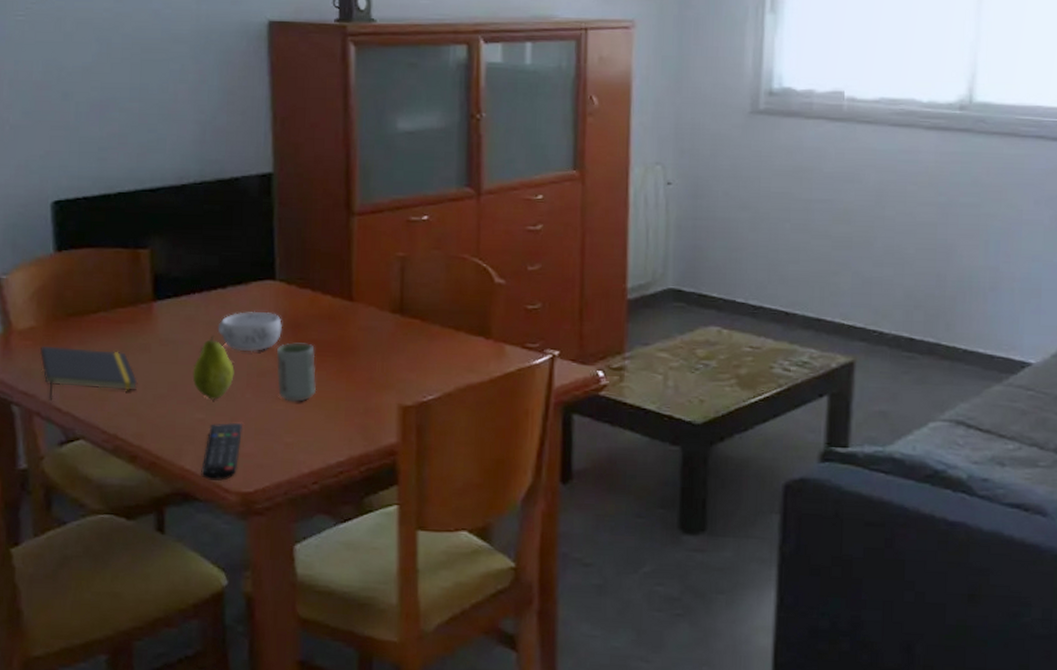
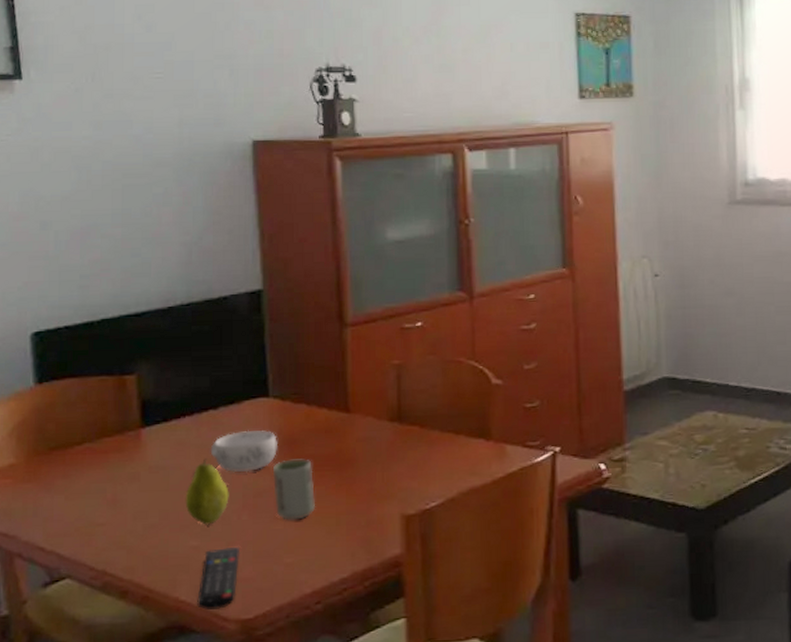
notepad: present [39,345,138,401] -> none [20,482,127,540]

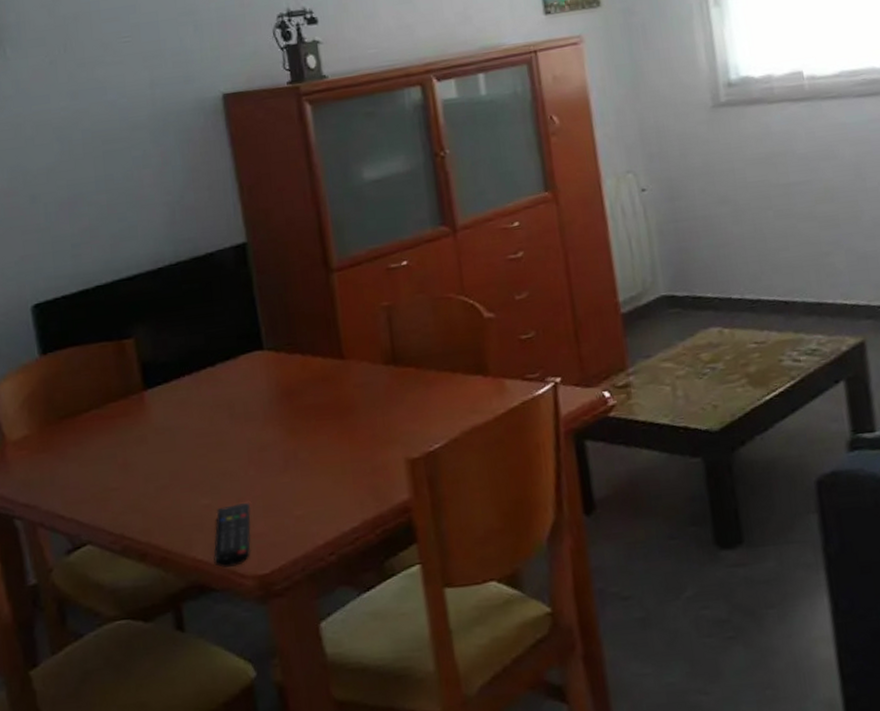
fruit: present [185,459,229,525] -> none [192,416,235,483]
decorative bowl: present [210,430,277,473] -> none [212,383,277,428]
cup: present [272,458,316,521] -> none [274,409,320,473]

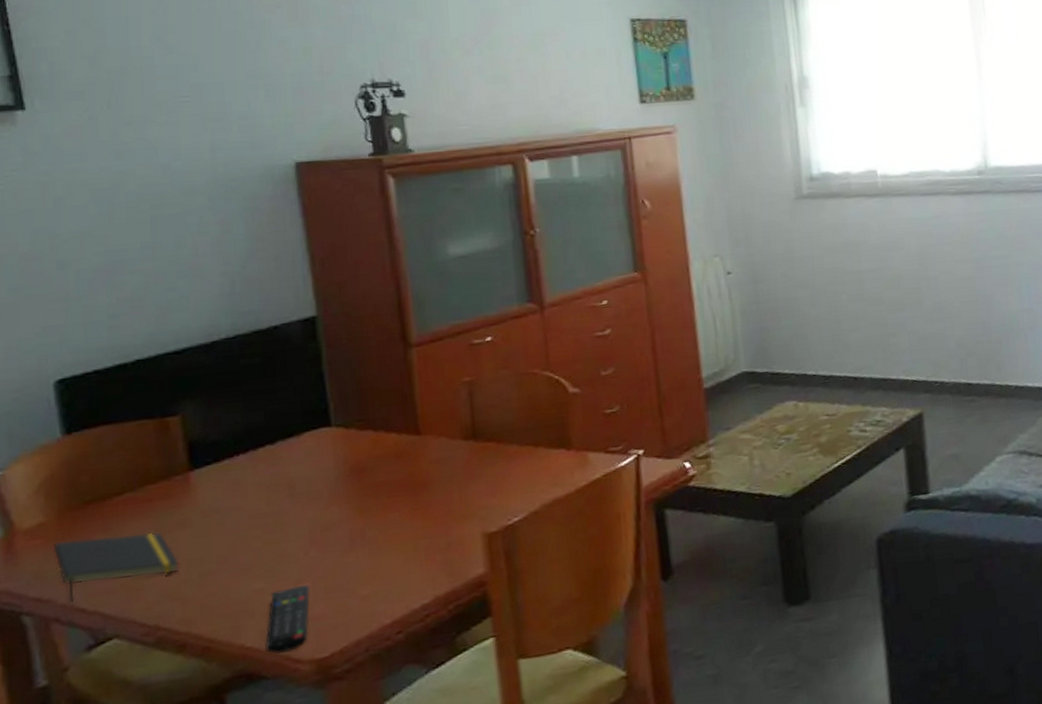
notepad: none [36,447,139,509] -> present [52,532,180,602]

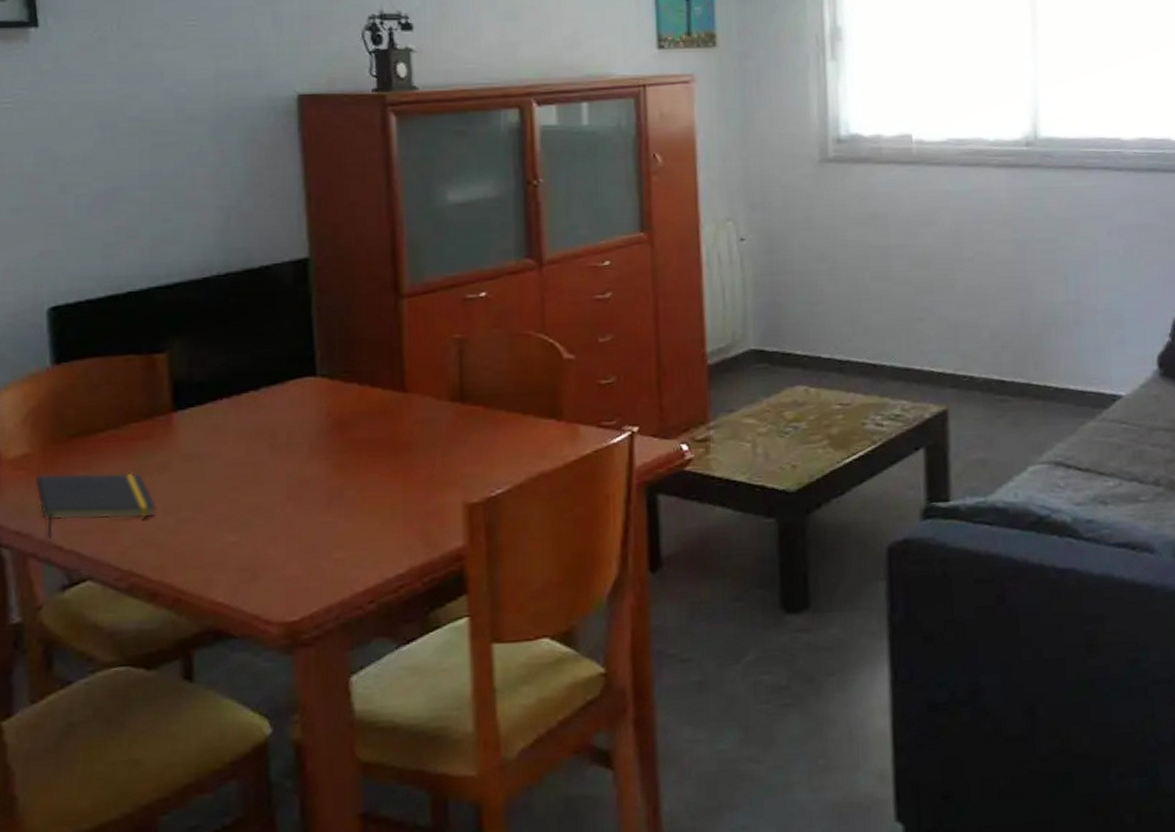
remote control: present [265,584,311,654] -> none [236,541,285,612]

